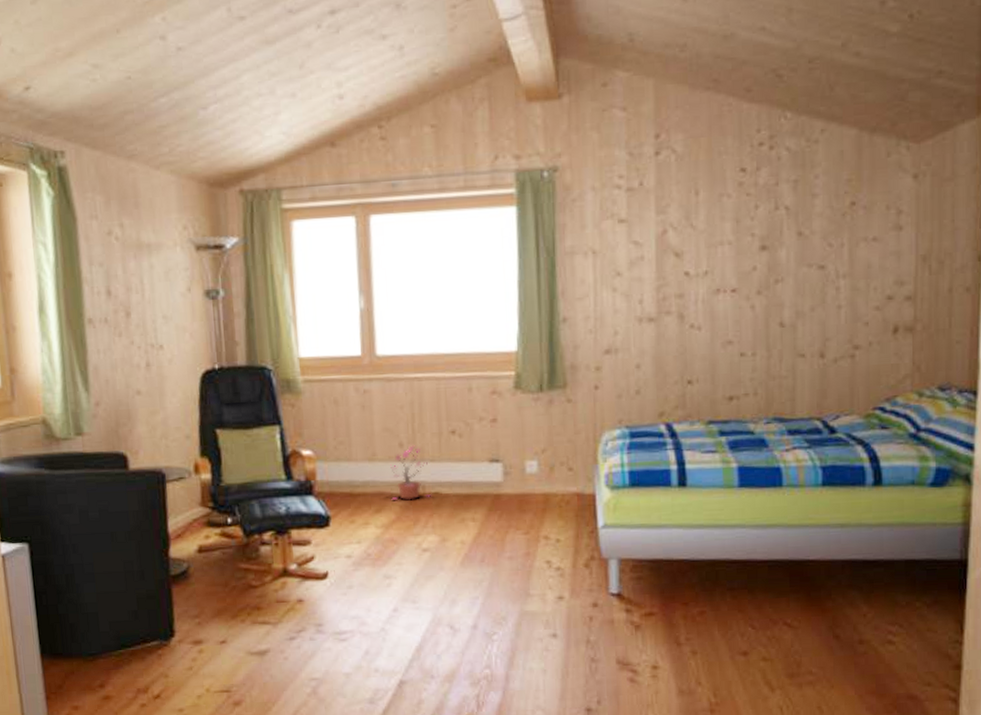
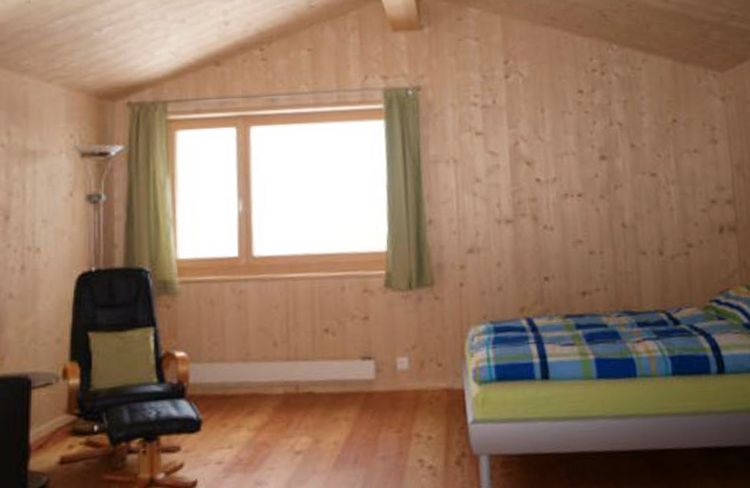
potted plant: present [390,445,431,501] -> none [264,344,304,401]

